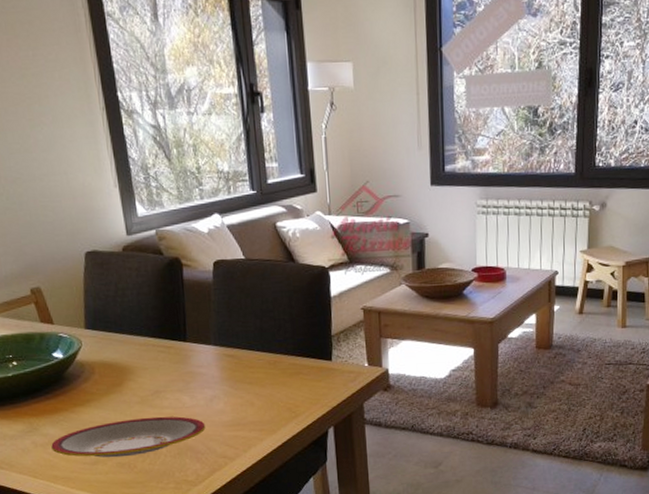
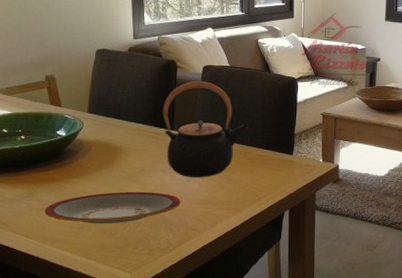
teapot: none [171,280,275,396] -> present [163,81,248,177]

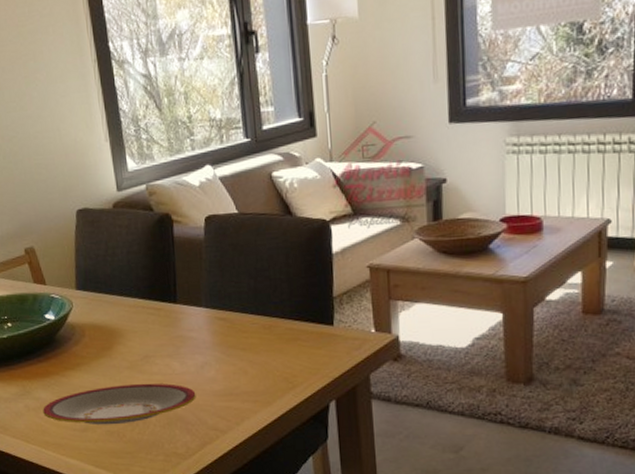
teapot: present [163,81,248,177] -> none [161,237,271,363]

